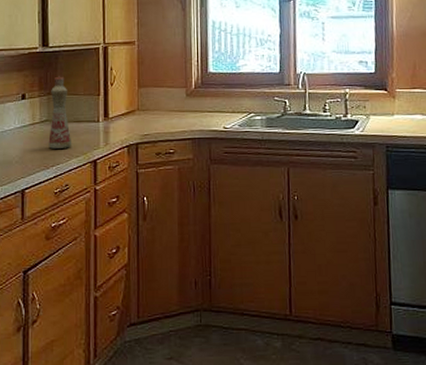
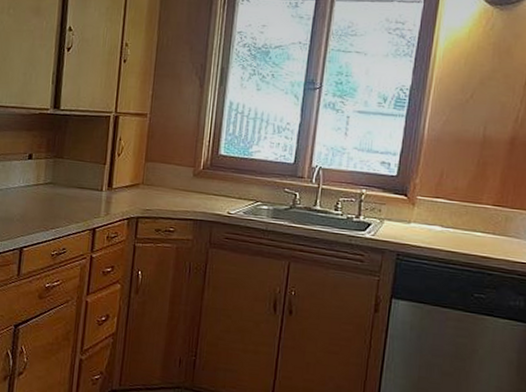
bottle: present [48,76,72,149] -> none [50,140,74,213]

